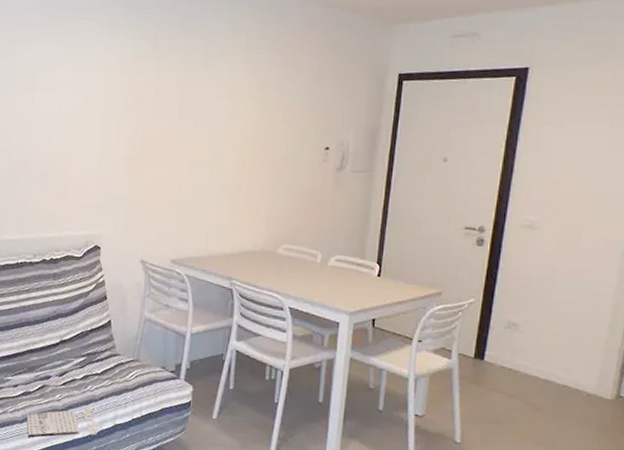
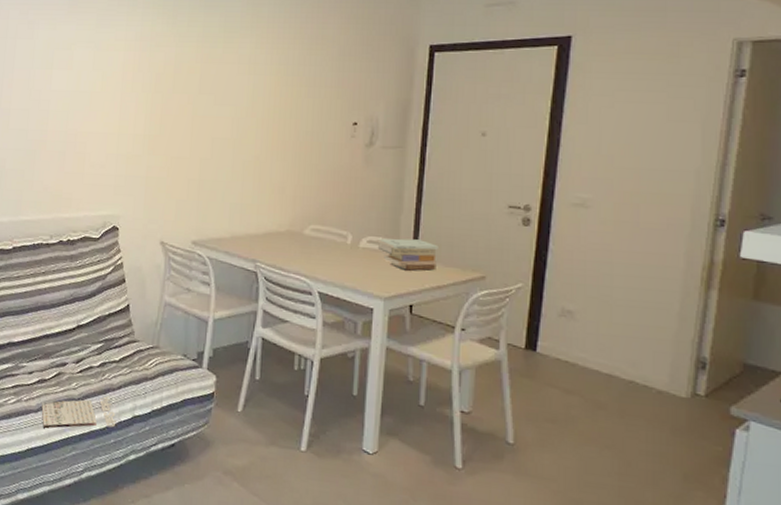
books: none [344,257,400,288] -> present [377,238,439,271]

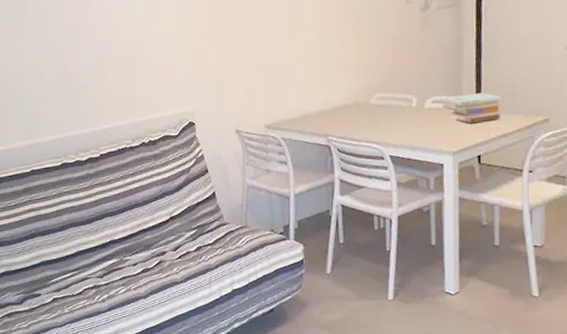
magazine: present [41,396,117,429] -> none [149,276,218,311]

